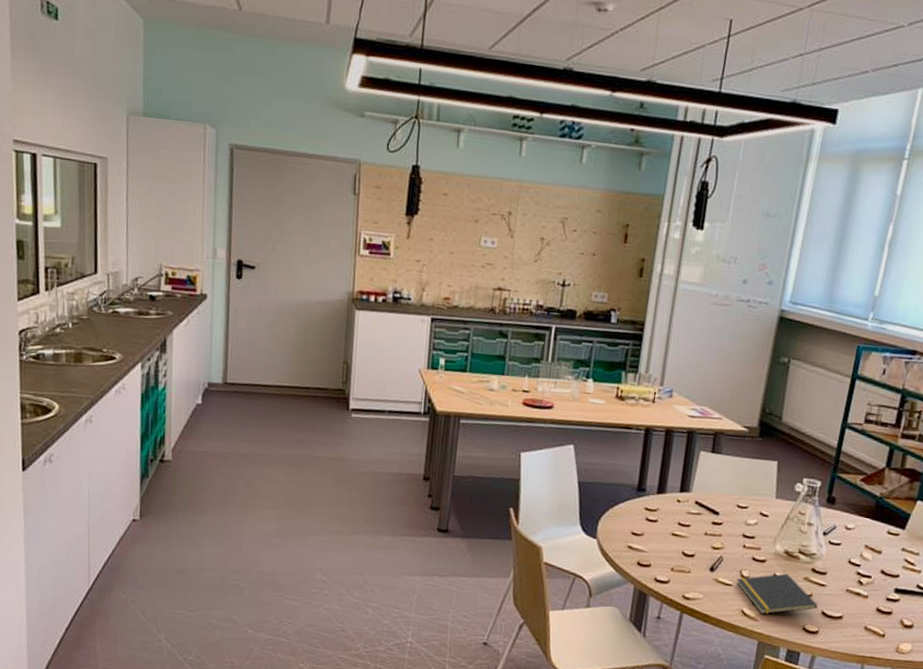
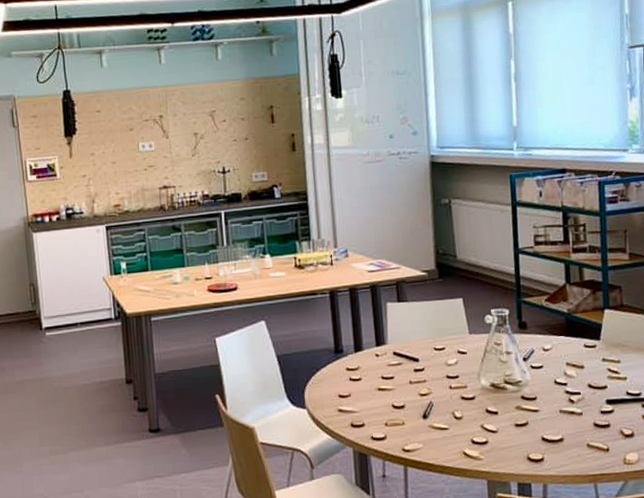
notepad: present [736,573,818,614] -> none [451,406,536,452]

